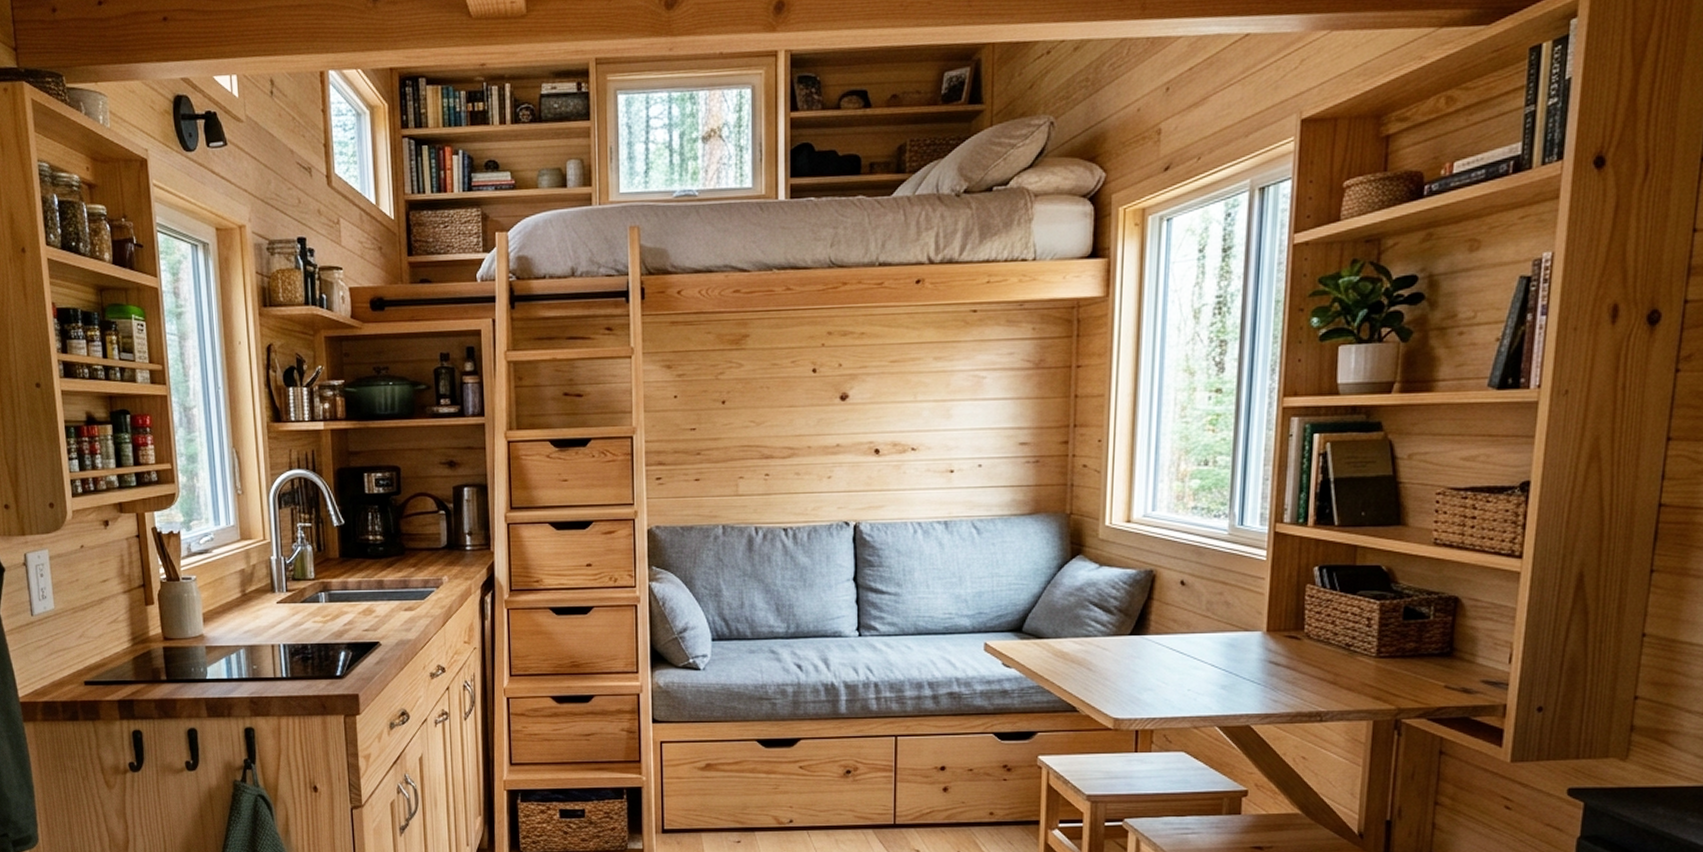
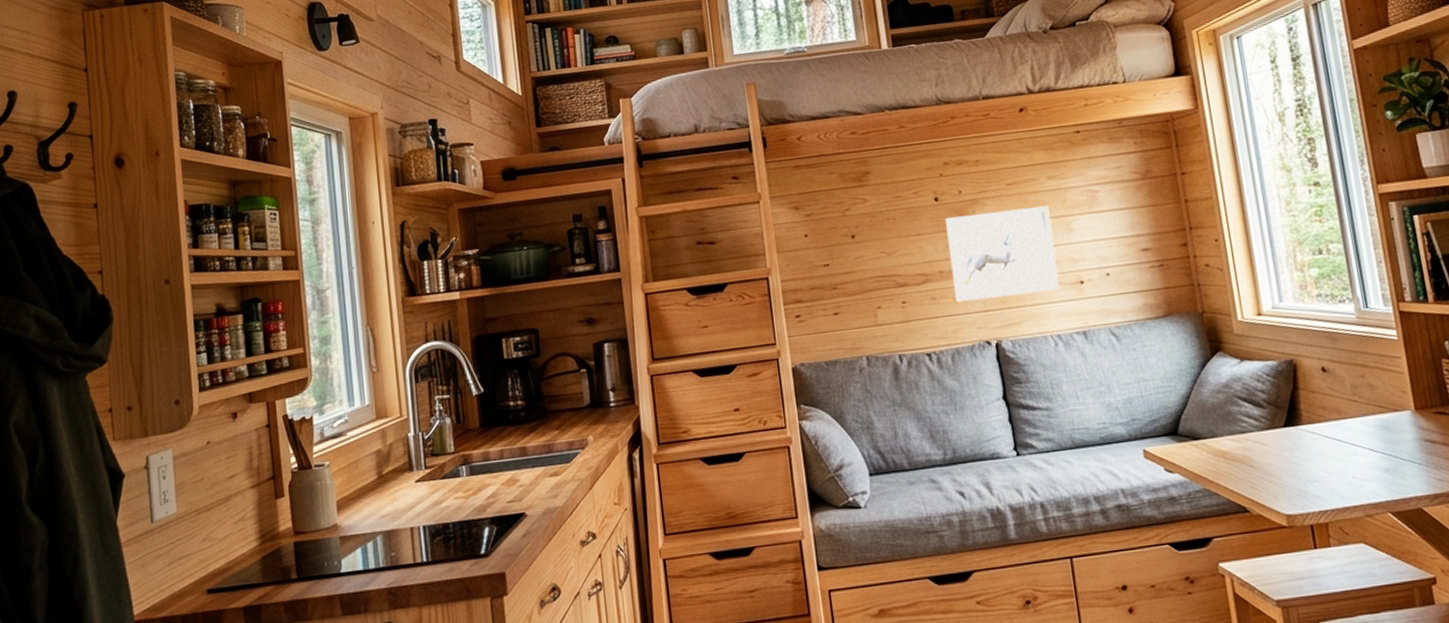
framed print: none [819,388,931,480] -> present [945,206,1060,303]

